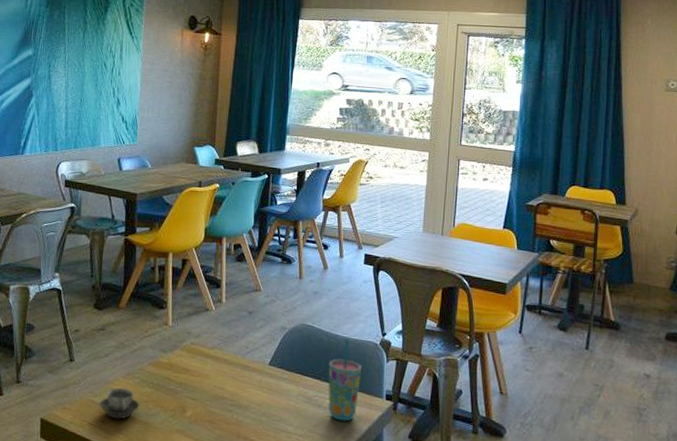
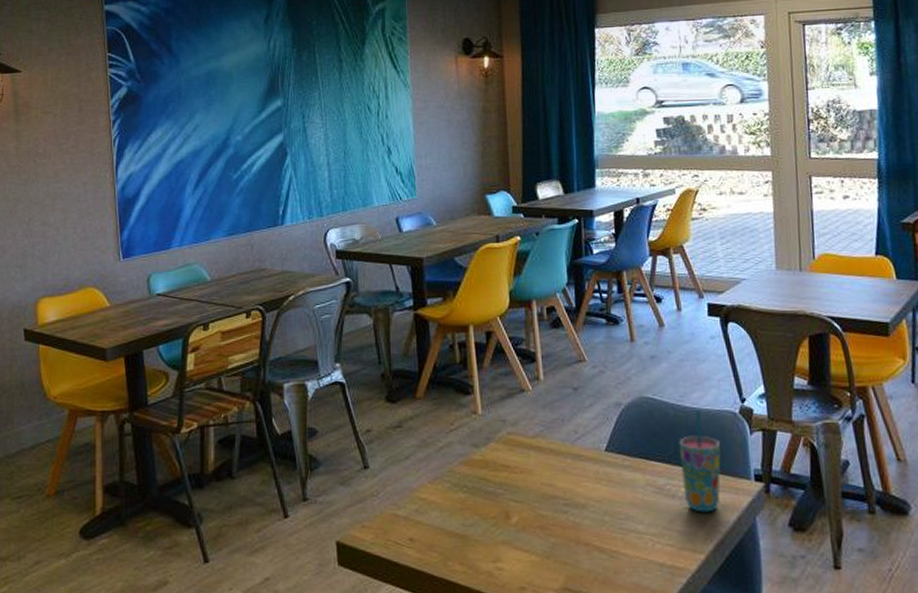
cup: present [99,387,140,420] -> none [405,495,454,535]

